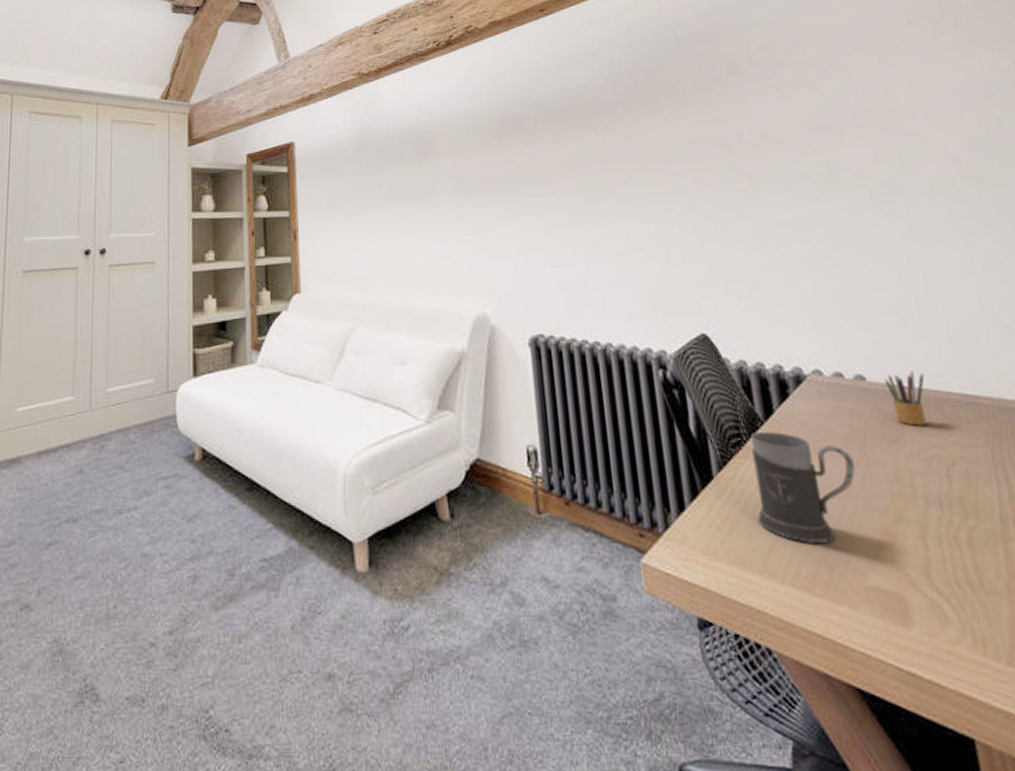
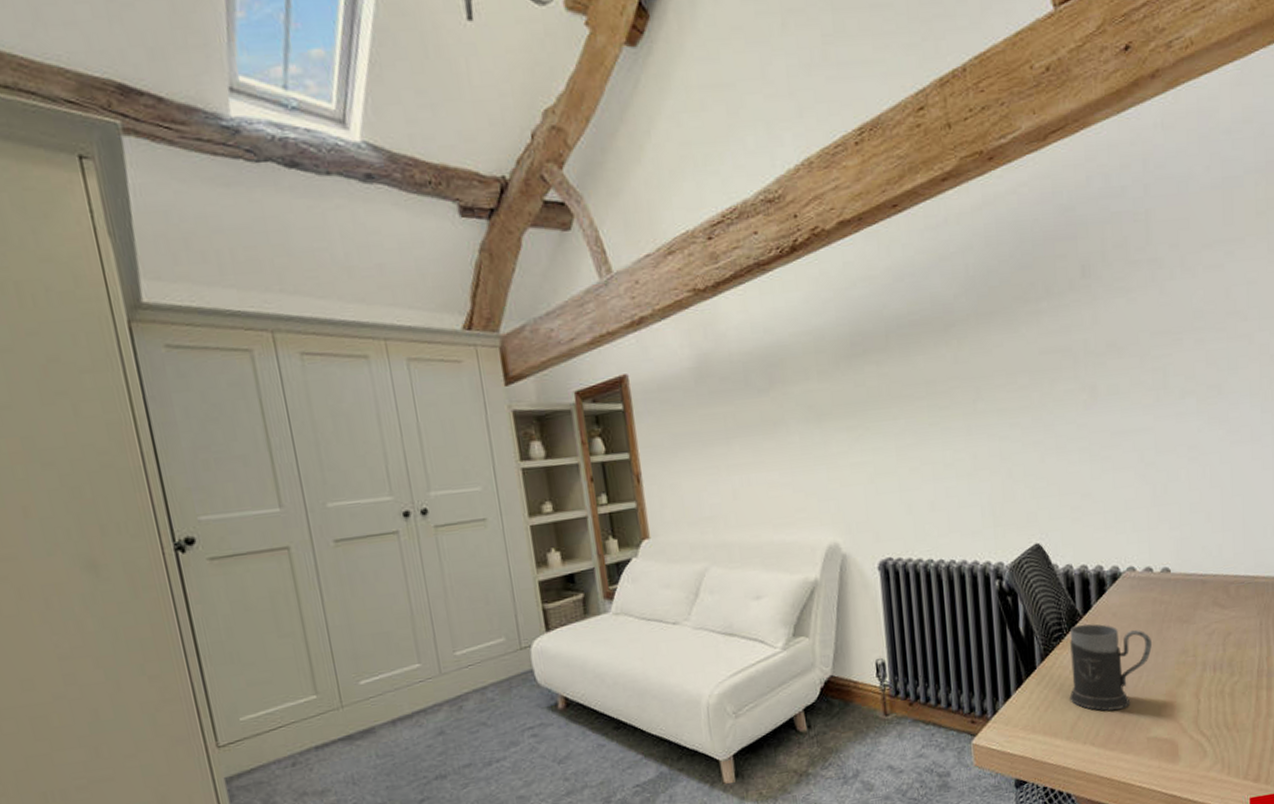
pencil box: present [884,371,927,426] -> none [1185,560,1218,607]

